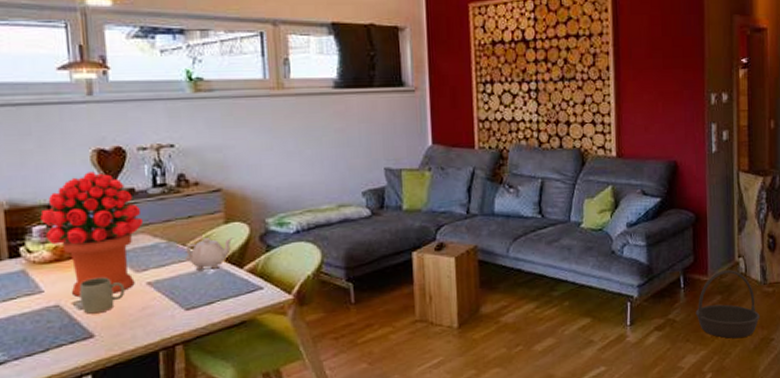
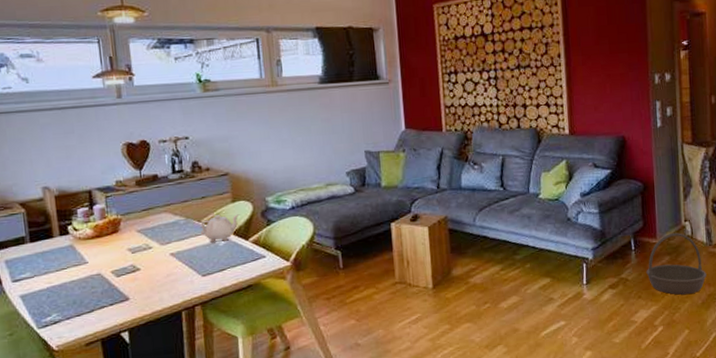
bouquet: present [40,171,144,296] -> none [83,162,166,266]
mug: present [79,277,126,314] -> none [116,249,153,281]

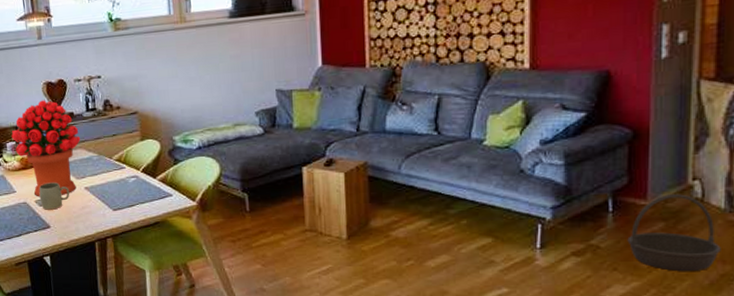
bouquet: none [83,162,166,266] -> present [11,100,81,196]
mug: none [116,249,153,281] -> present [39,182,70,210]
teapot: present [200,214,239,242] -> none [112,152,148,179]

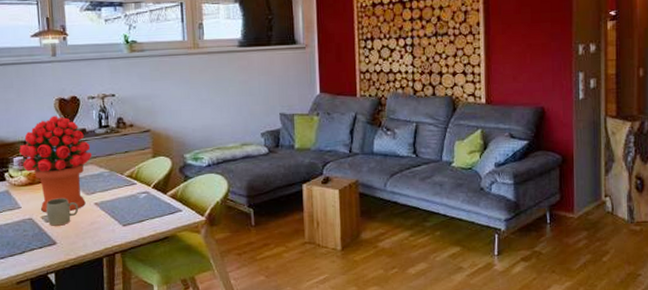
basket: present [627,194,721,271] -> none [561,208,627,272]

